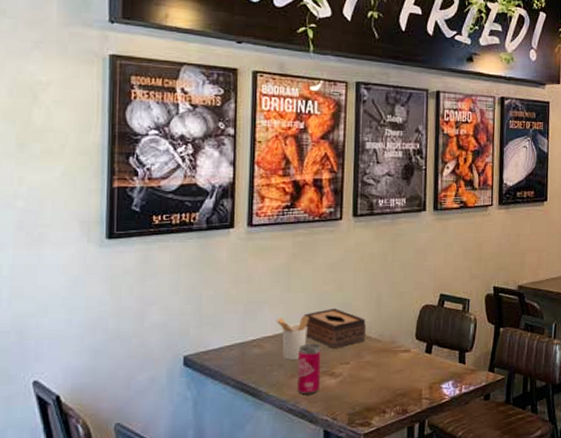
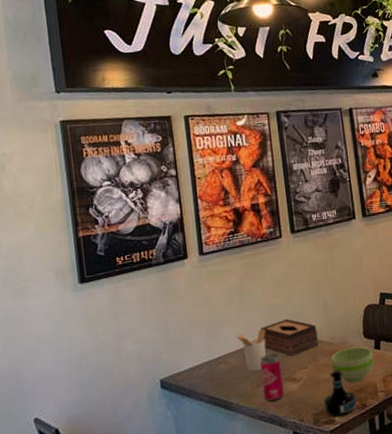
tequila bottle: none [361,370,398,420] -> present [323,370,357,417]
bowl: none [377,347,423,386] -> present [331,346,374,384]

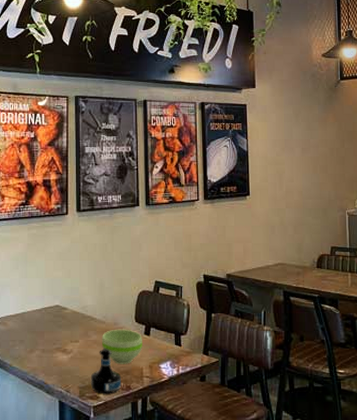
utensil holder: present [236,329,266,372] -> none [16,298,43,337]
beverage can: present [259,353,284,402] -> none [35,322,54,368]
tissue box: present [260,319,318,357] -> none [39,292,91,329]

